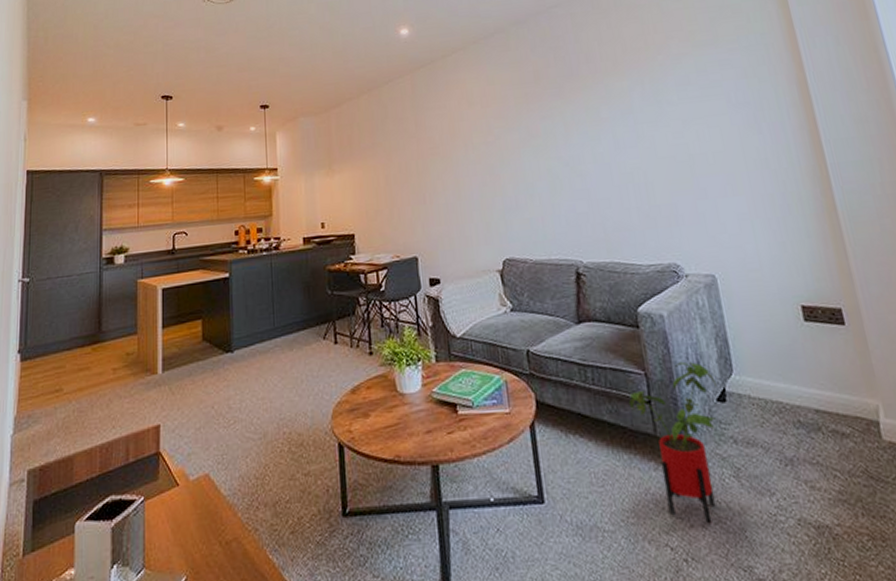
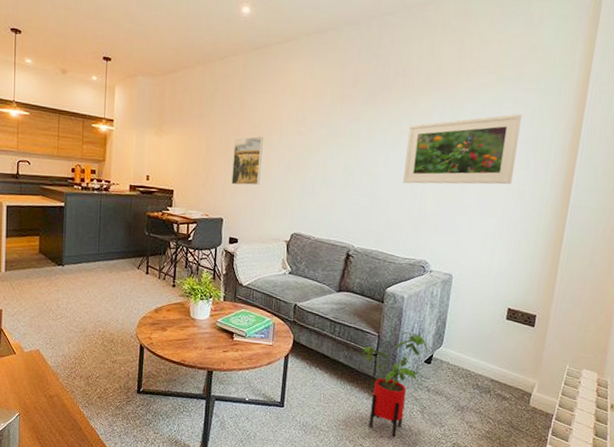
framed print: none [415,154,453,215] -> present [231,136,263,186]
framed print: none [610,76,749,176] -> present [403,114,522,185]

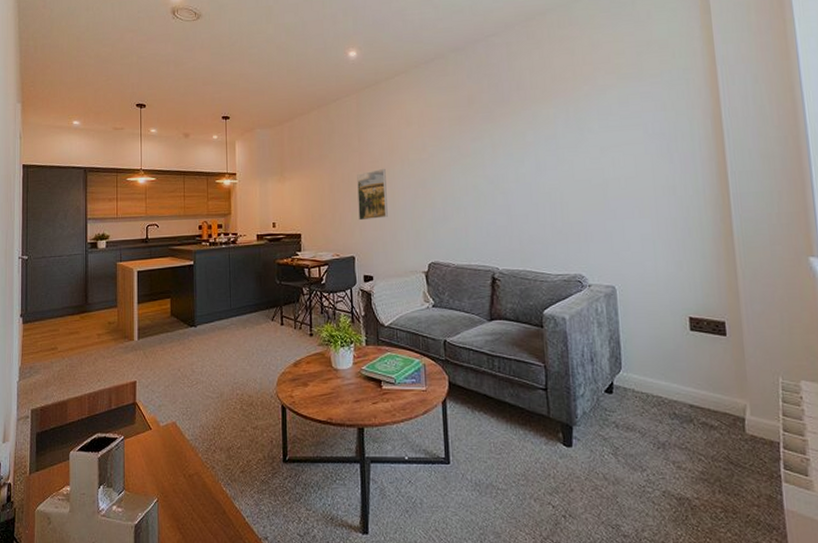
house plant: present [360,331,428,437] -> none [528,358,606,490]
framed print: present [403,114,522,185] -> none [535,108,659,195]

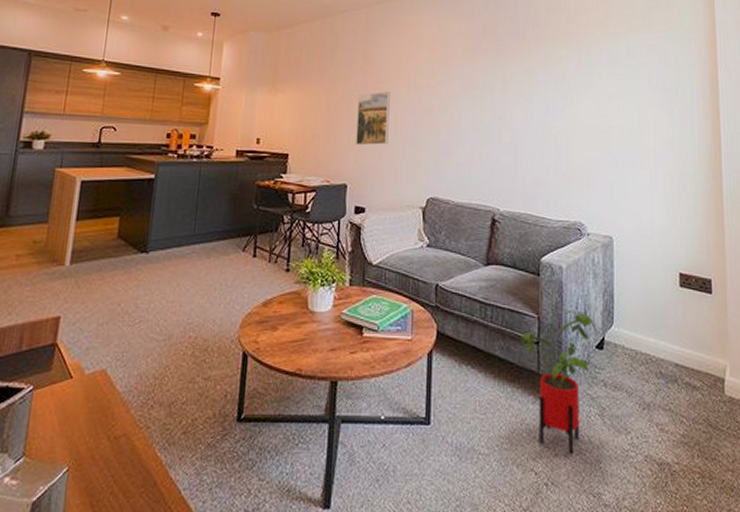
house plant: none [528,358,606,490] -> present [519,310,597,455]

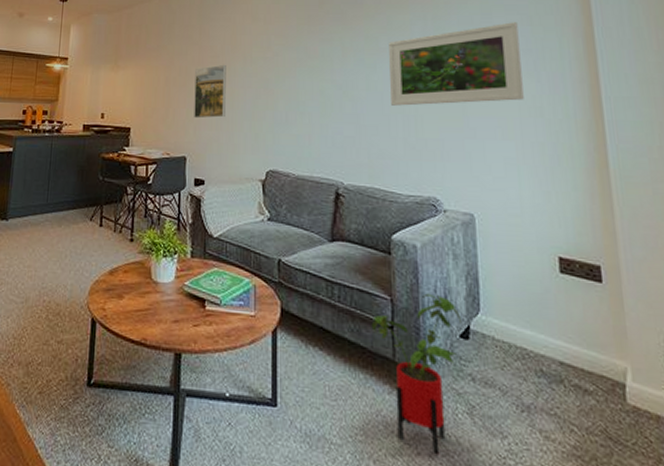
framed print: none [546,61,659,137] -> present [389,22,524,106]

